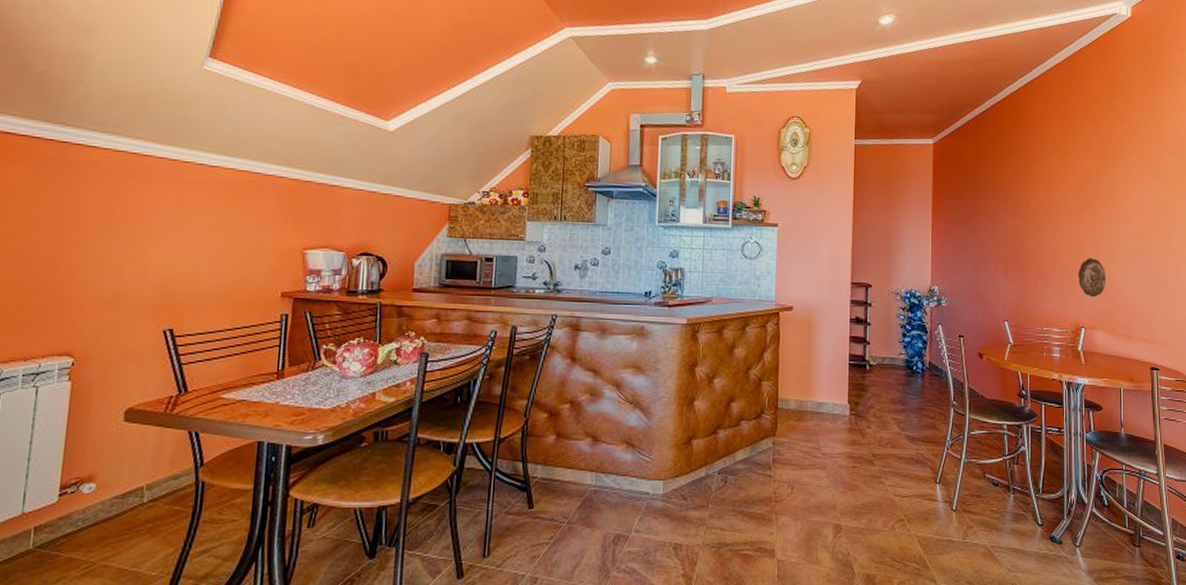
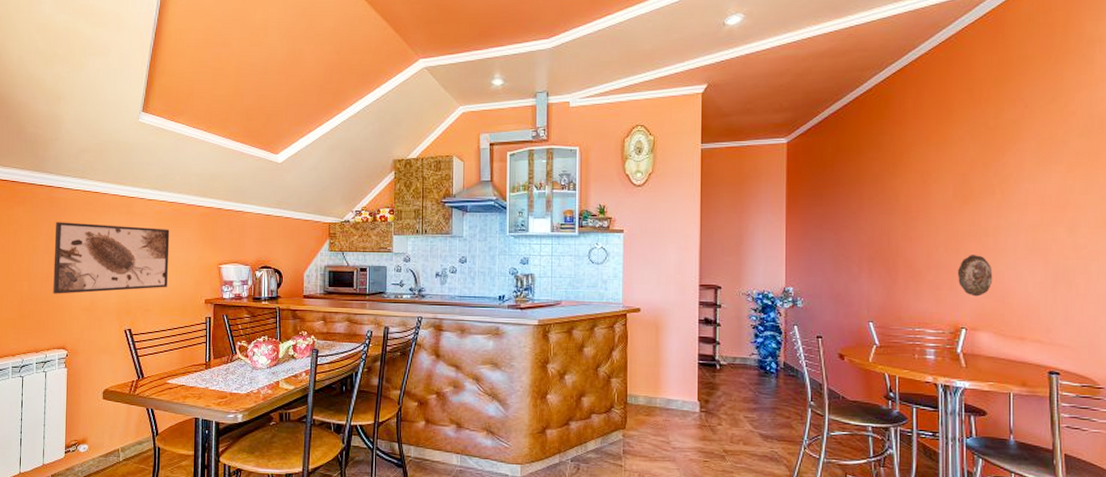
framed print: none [57,188,238,283] -> present [53,222,170,294]

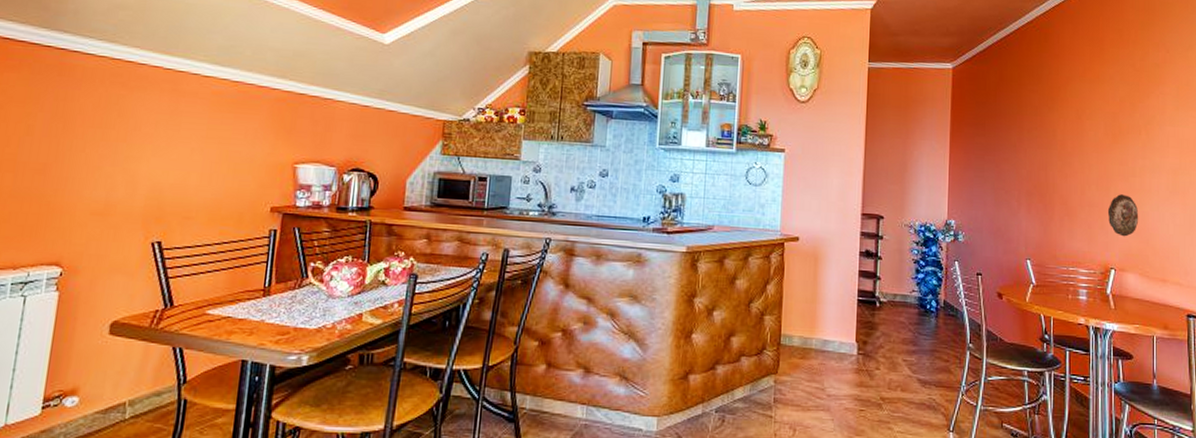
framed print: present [53,222,170,294] -> none [49,96,231,192]

